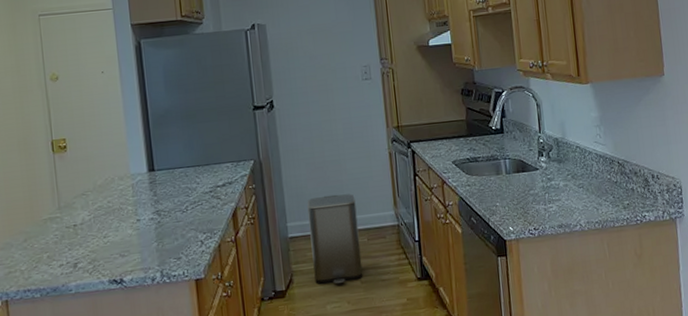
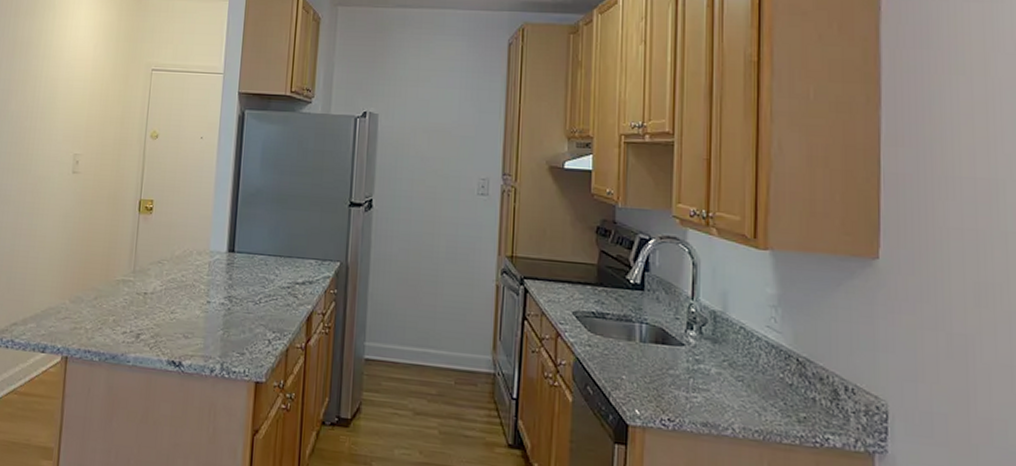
pedal bin: present [307,194,363,284] -> none [386,319,448,429]

